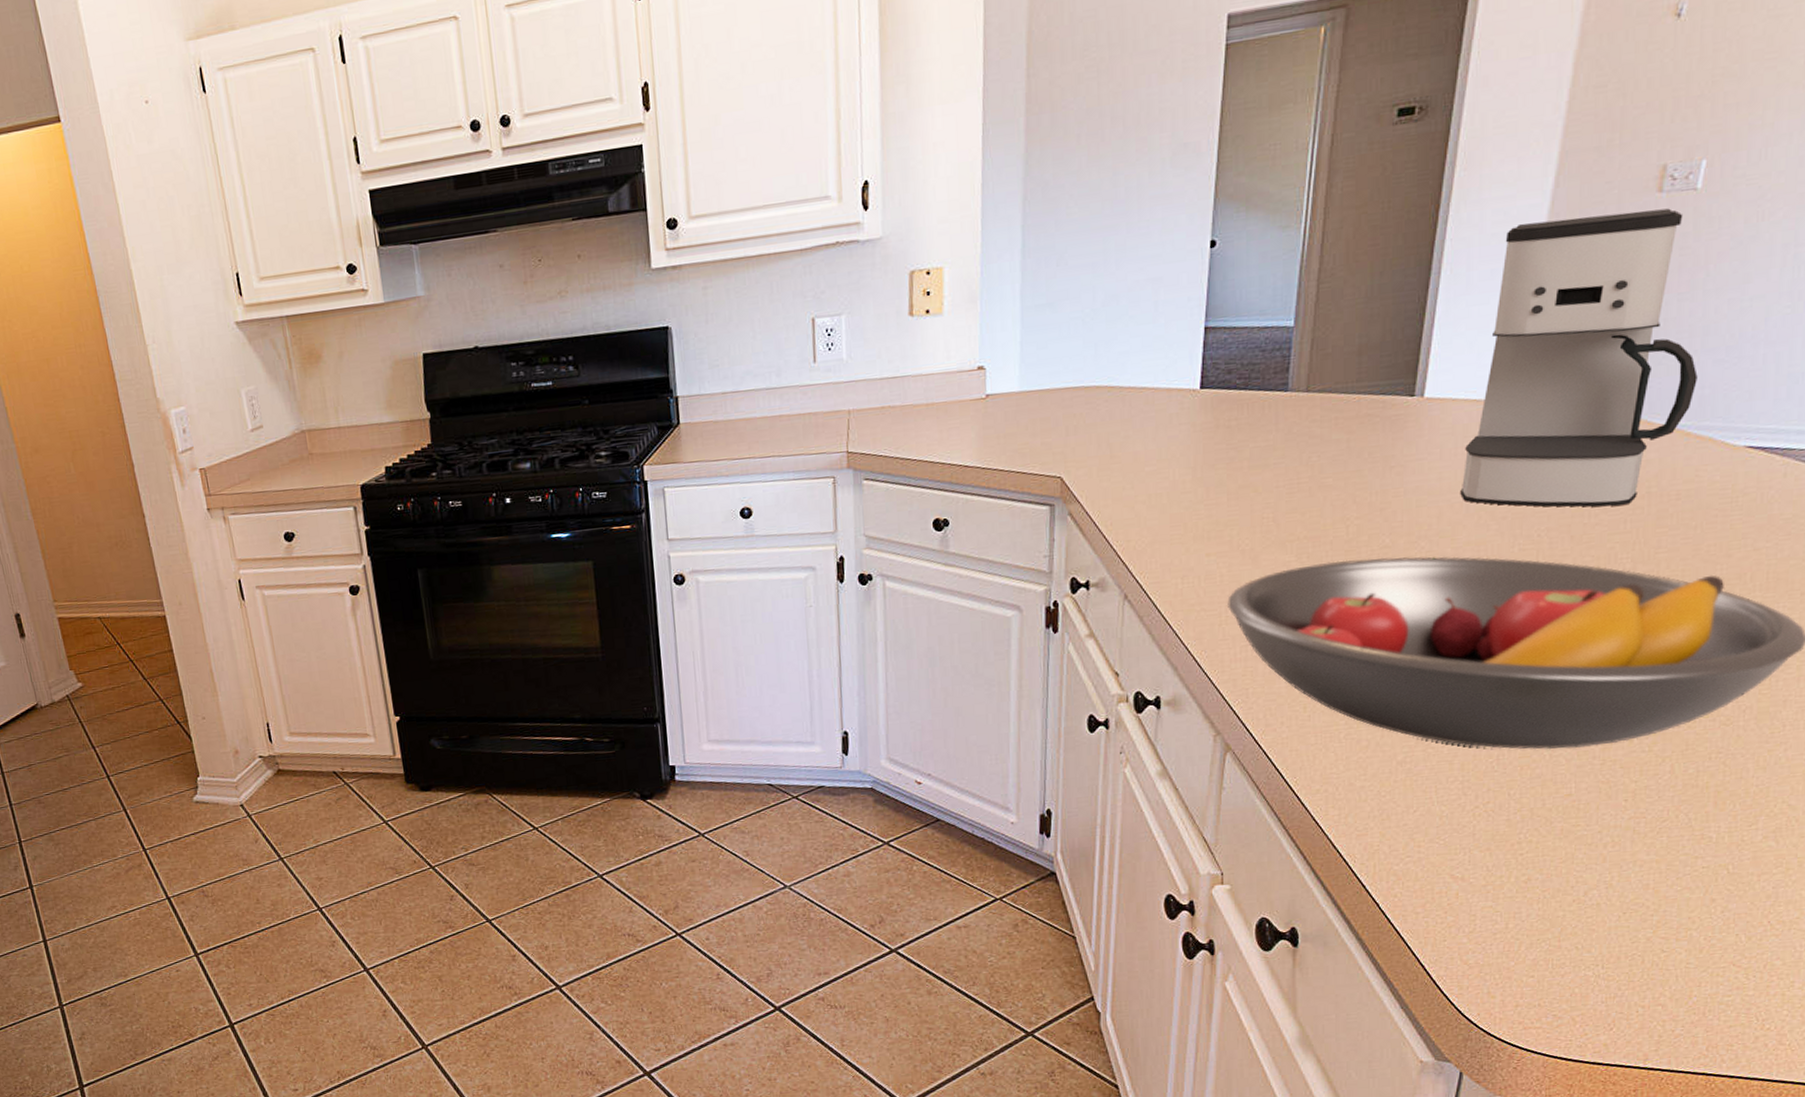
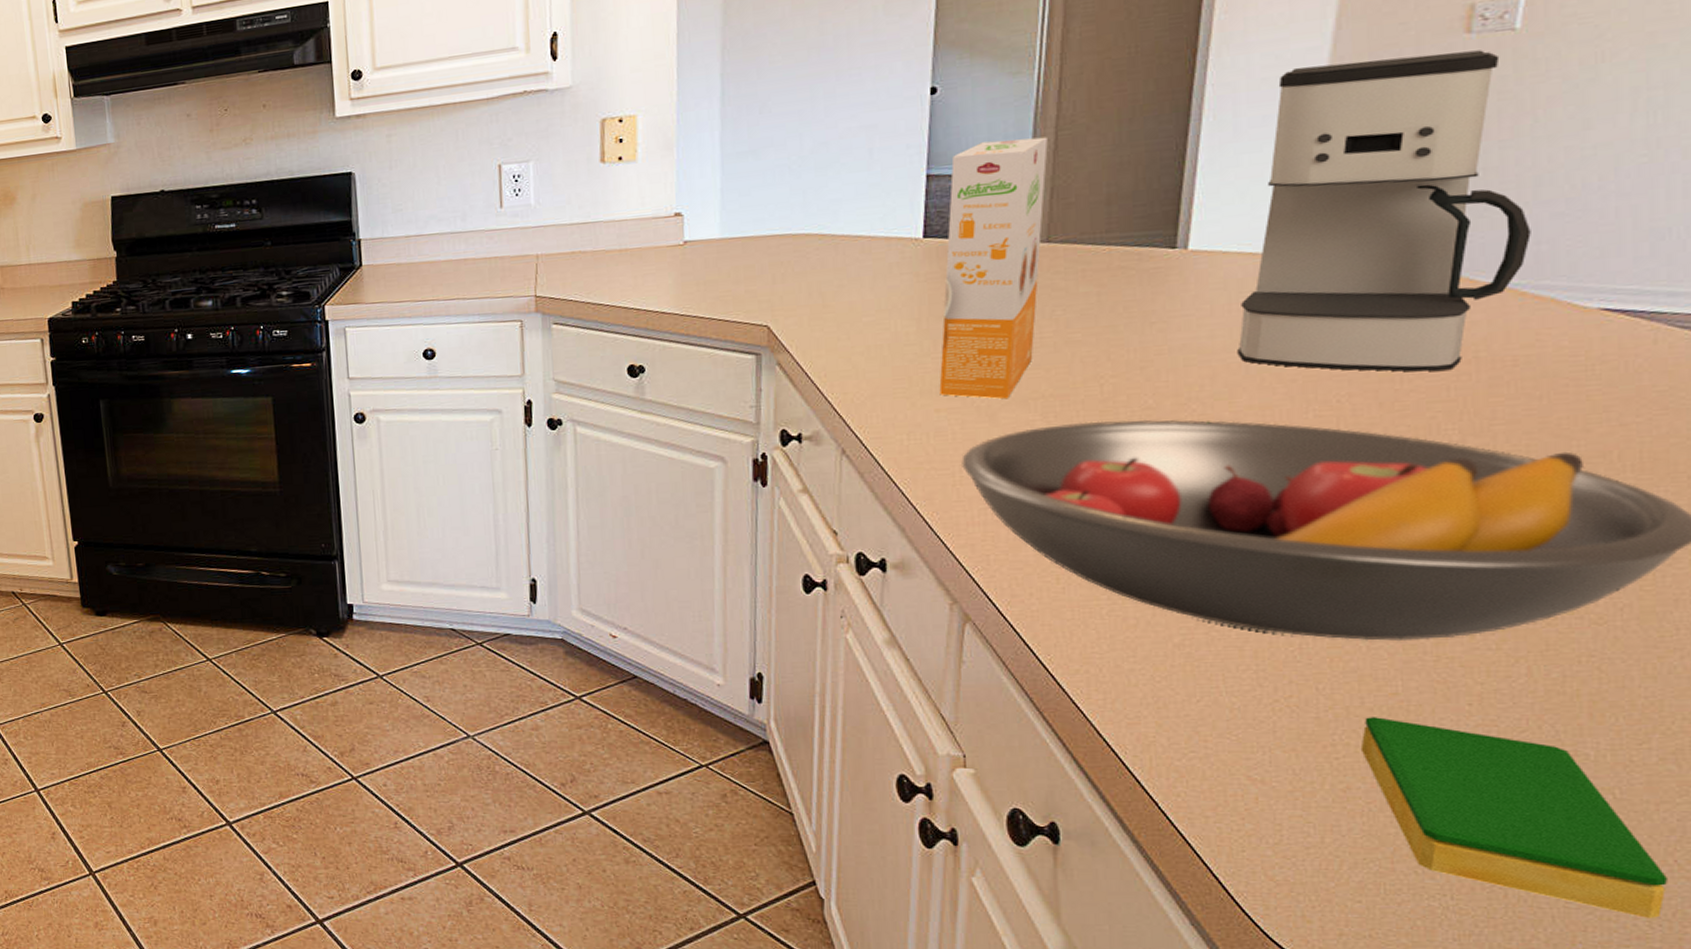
cereal box: none [1210,289,1310,543] -> present [939,136,1048,400]
dish sponge: none [1540,816,1762,971] -> present [1360,717,1667,918]

